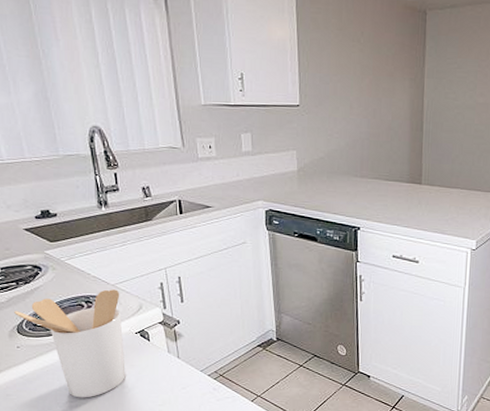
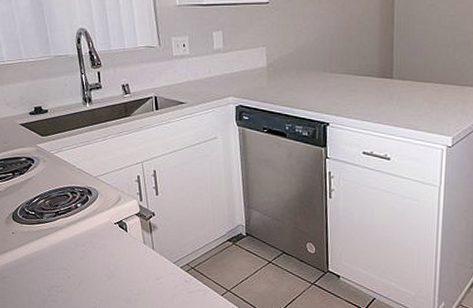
utensil holder: present [14,289,126,398] -> none [11,181,105,284]

